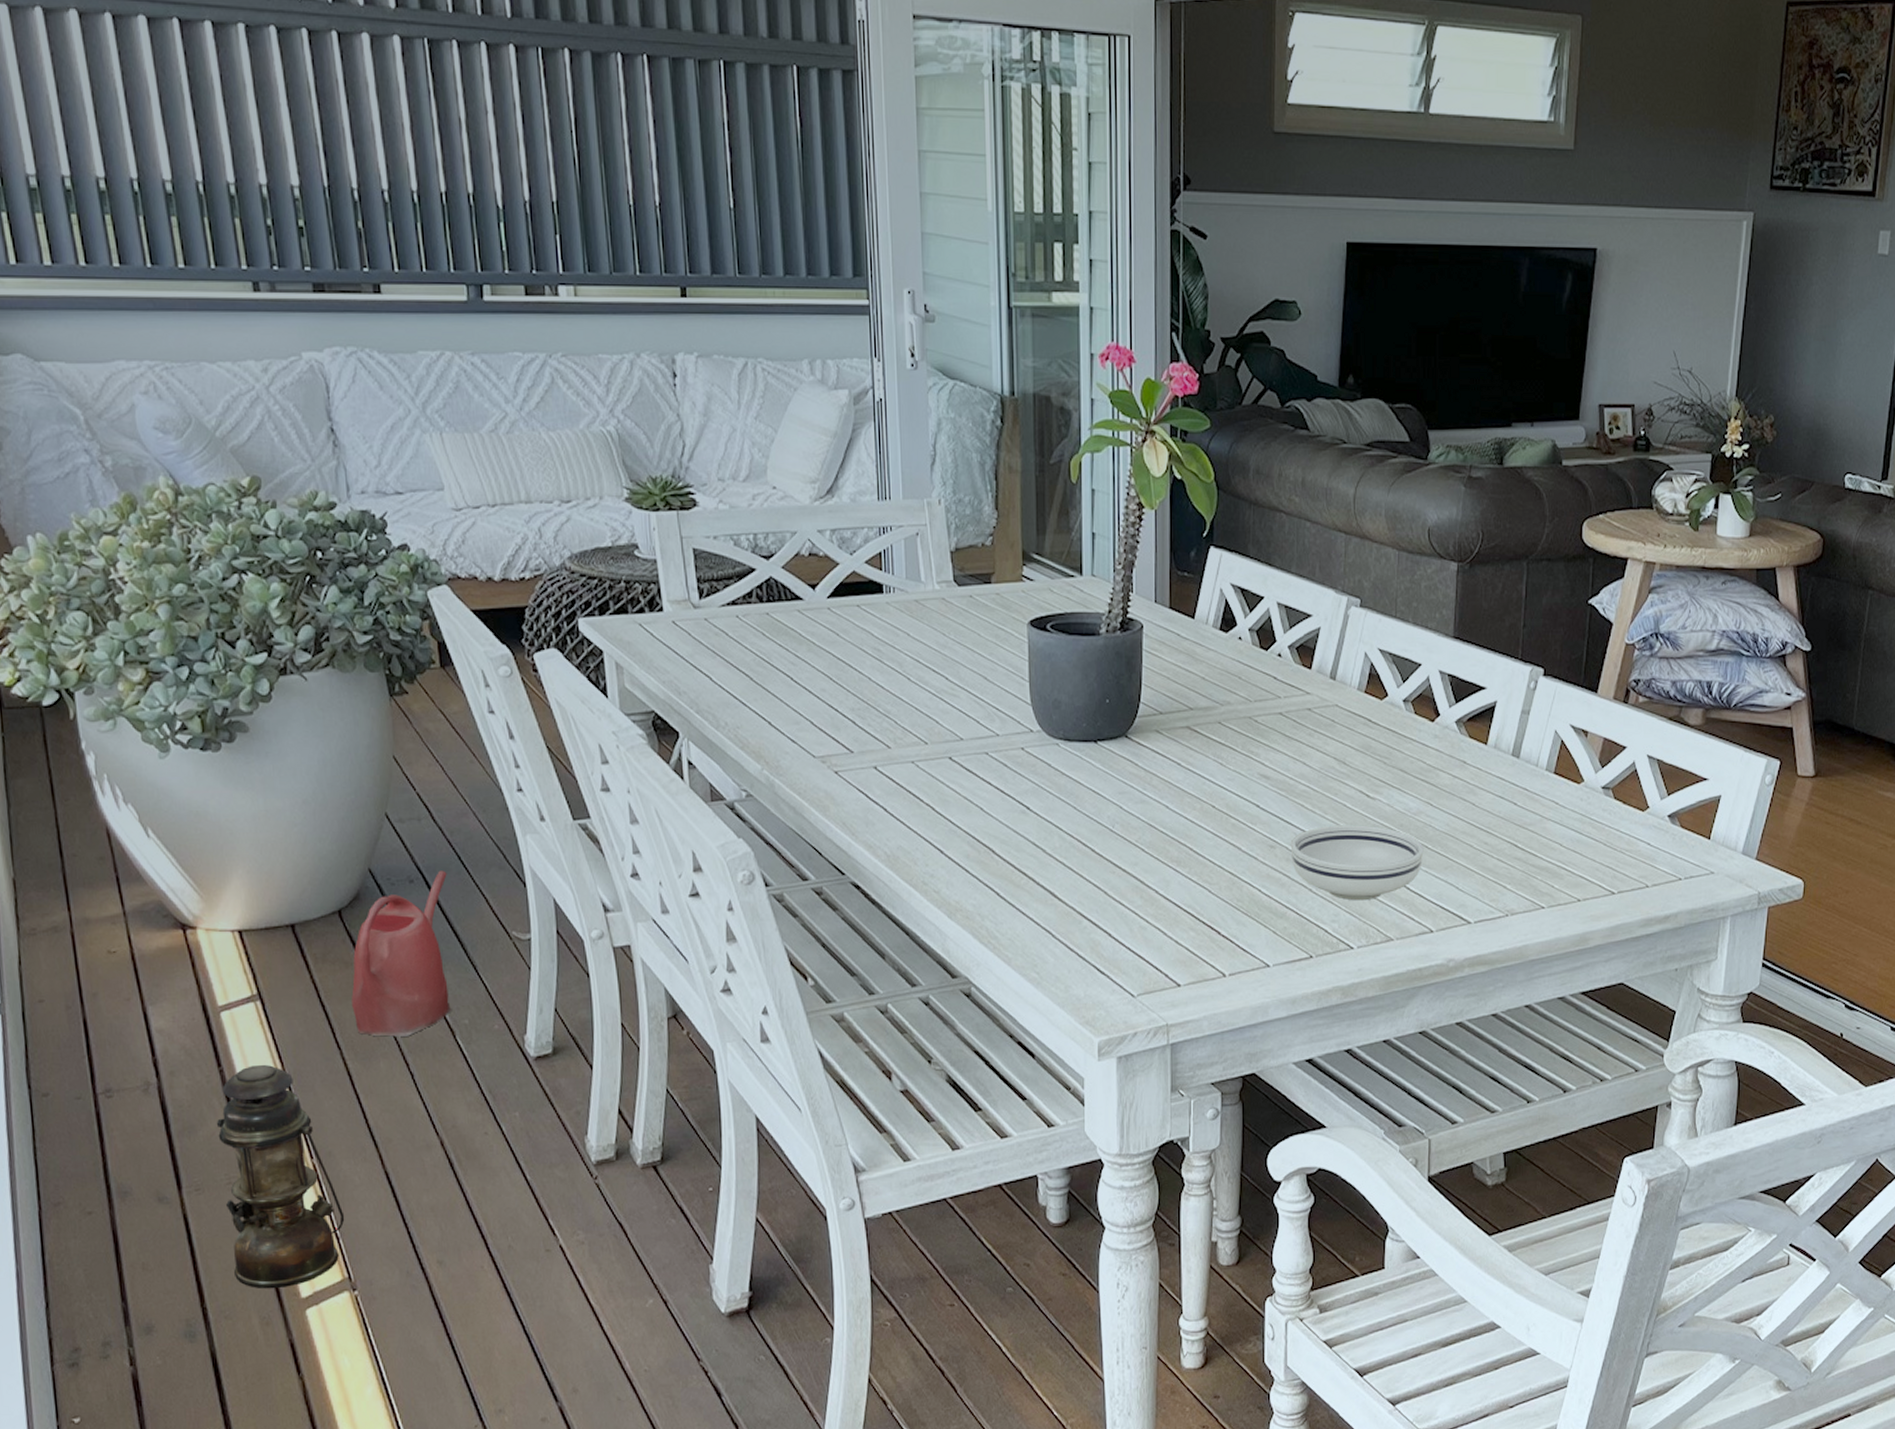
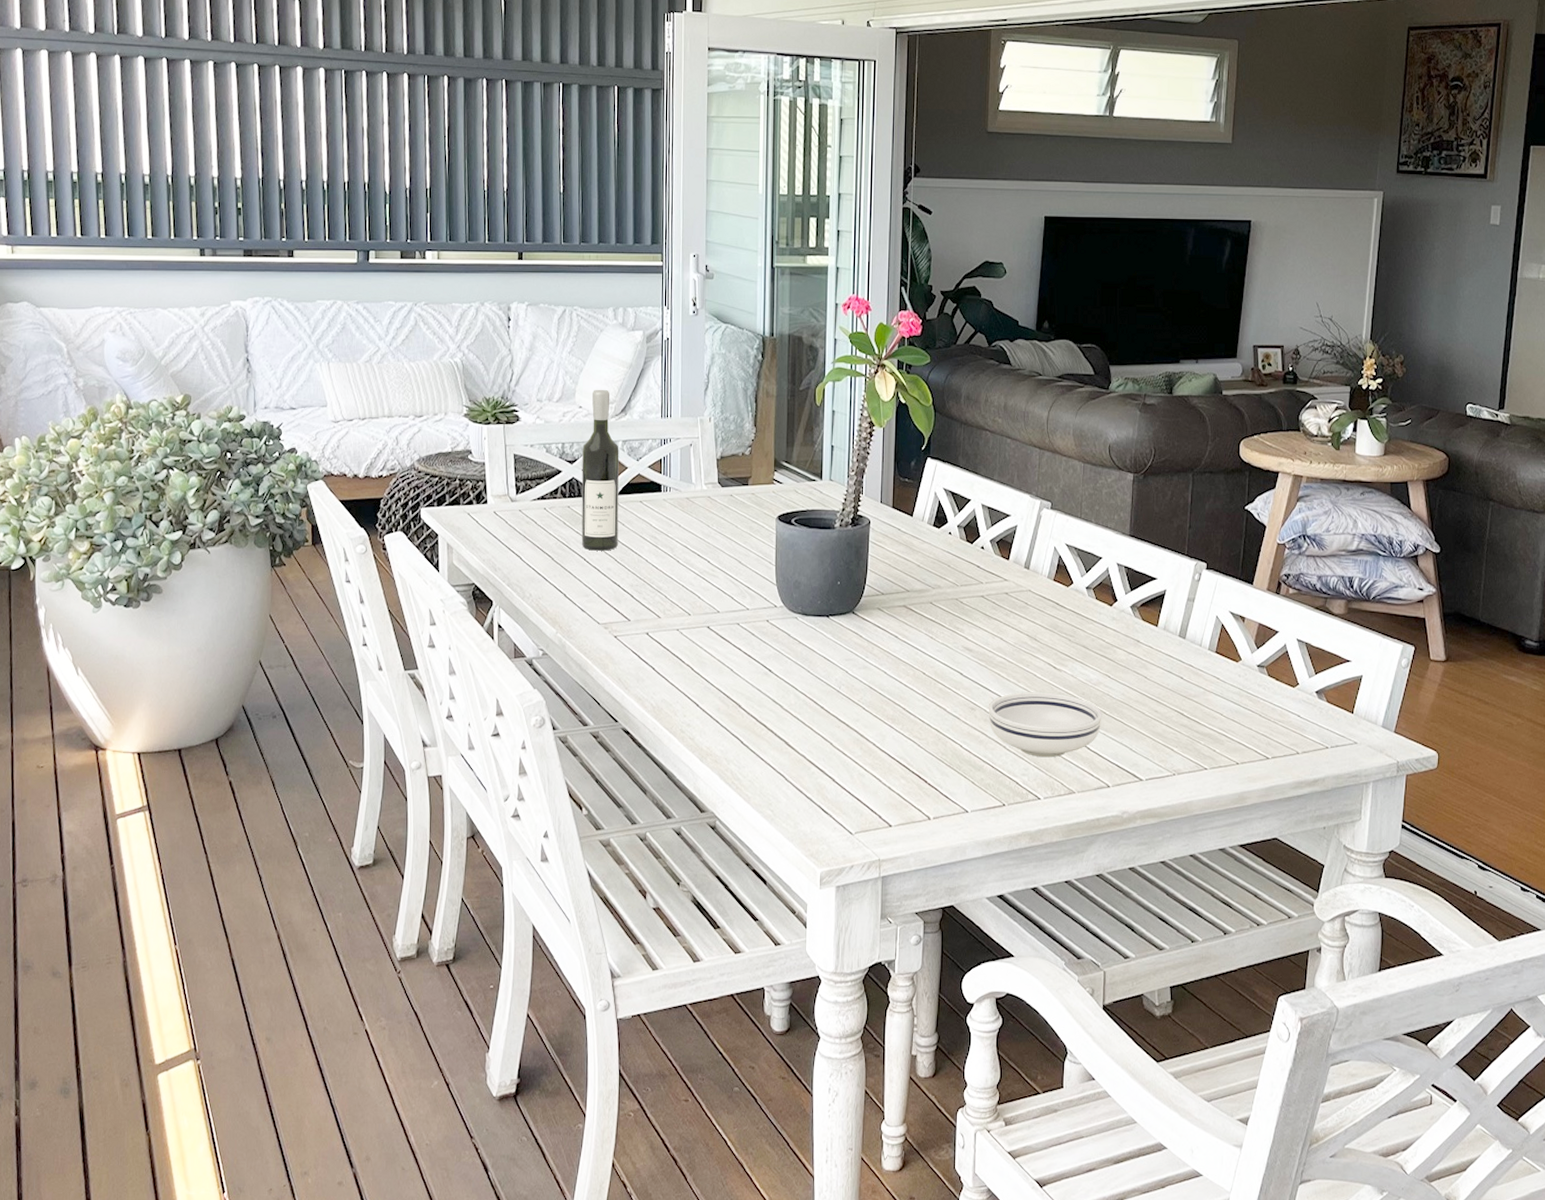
lantern: present [216,1064,345,1289] -> none [104,864,196,1055]
watering can: present [351,870,452,1038] -> none [219,709,302,846]
bottle: none [780,464,833,668] -> present [581,389,619,551]

